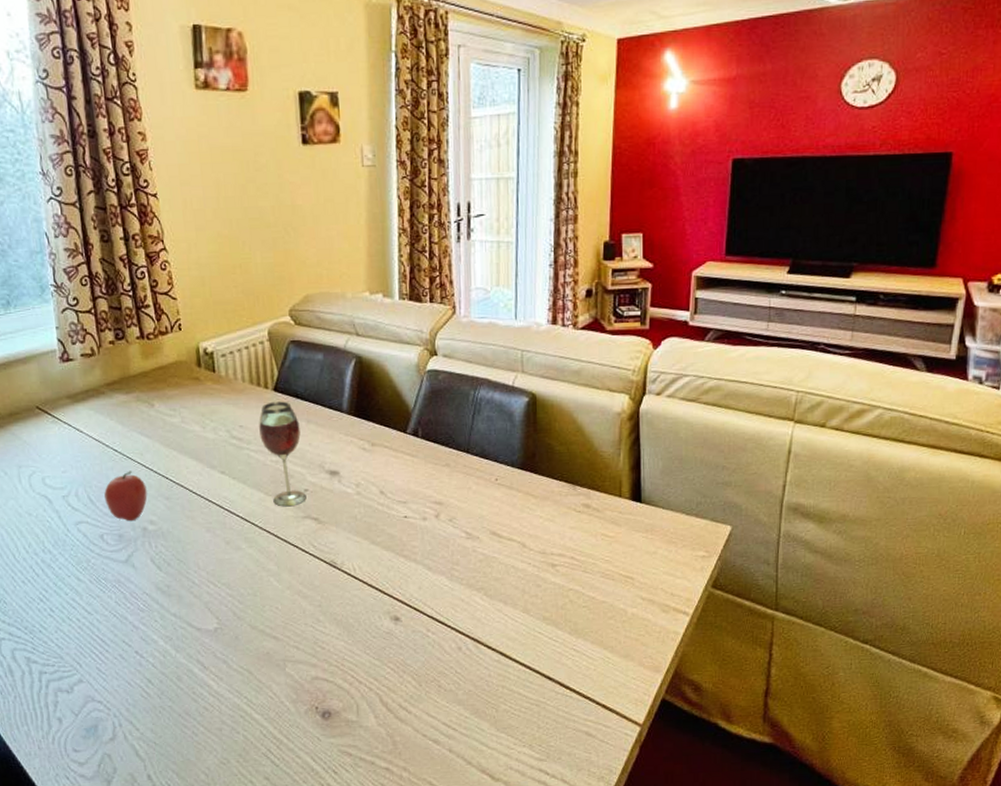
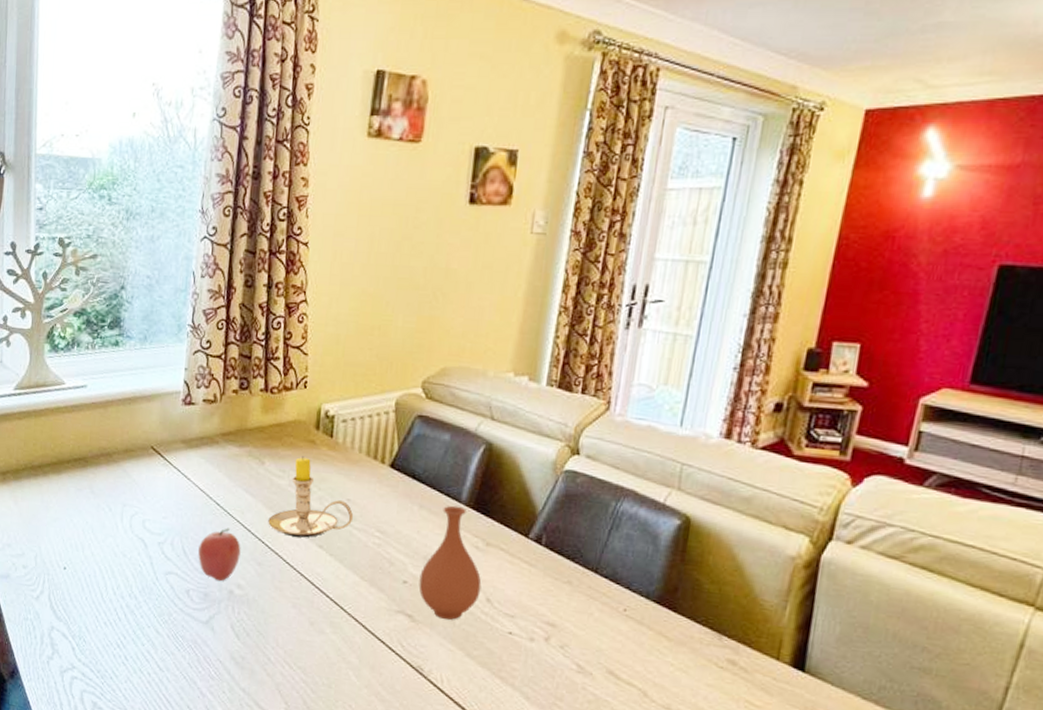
candlestick: none [168,393,249,468] -> present [268,456,354,538]
wineglass: present [259,401,307,507] -> none [366,478,411,597]
vase: none [318,415,374,516] -> present [419,505,482,620]

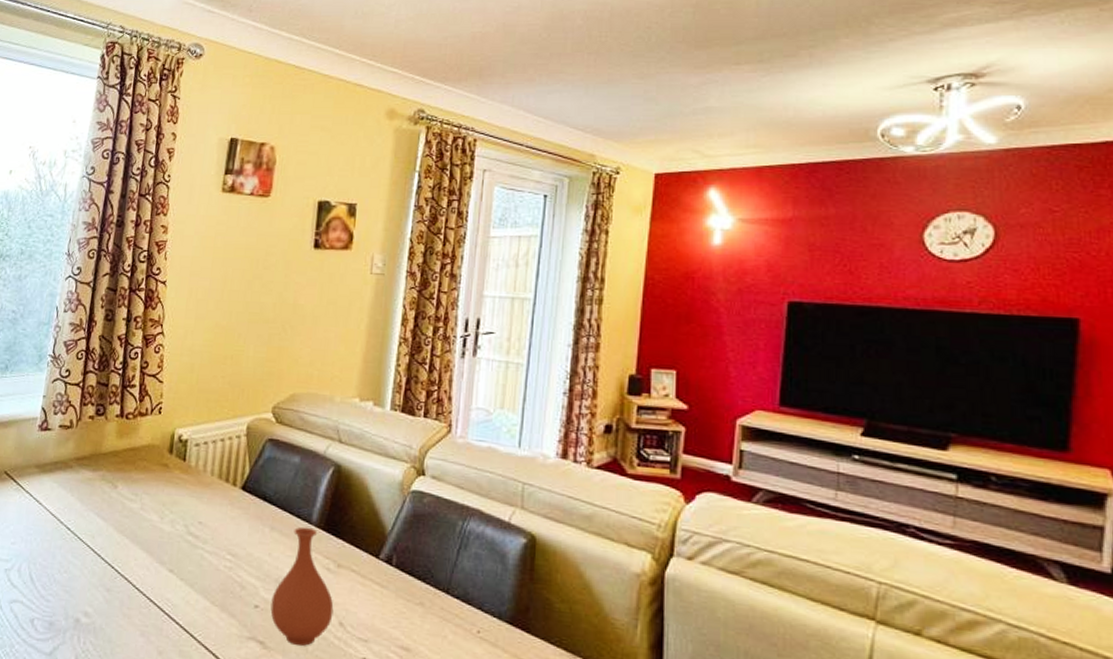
fruit: present [198,528,241,582] -> none [45,553,90,610]
candlestick: present [268,456,354,538] -> none [118,480,205,562]

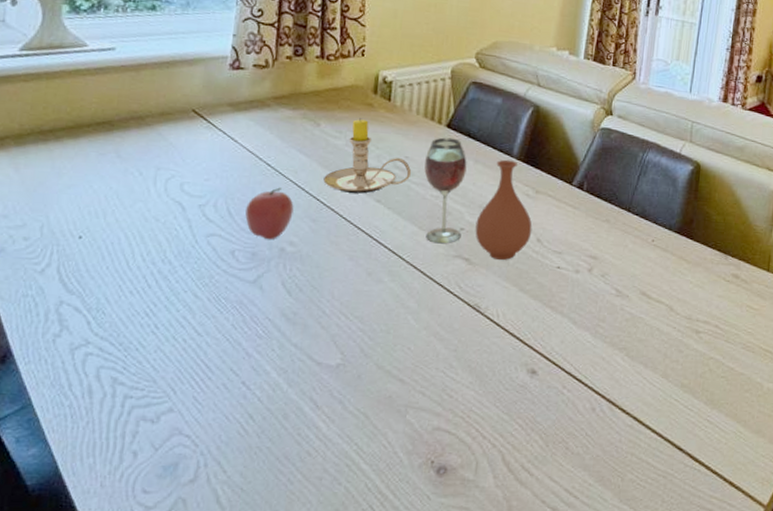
fruit: none [45,553,90,610] -> present [245,187,294,240]
candlestick: none [118,480,205,562] -> present [323,118,412,194]
wineglass: none [218,501,263,623] -> present [424,137,467,244]

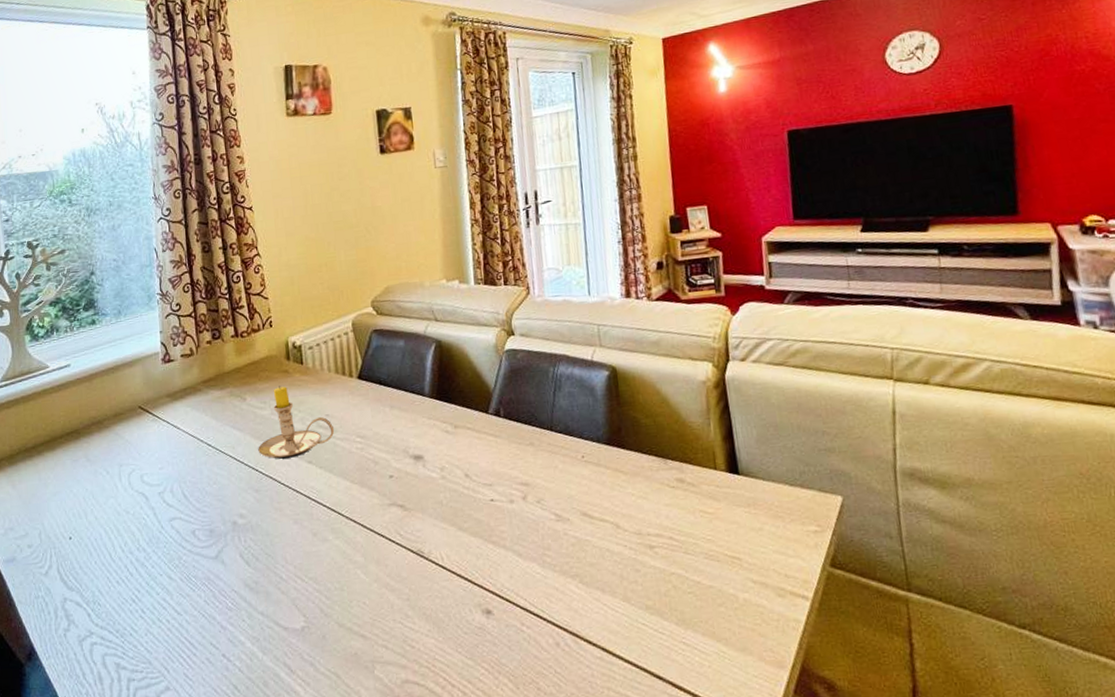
fruit: present [245,187,294,240] -> none [197,464,238,516]
wineglass: present [424,137,467,244] -> none [344,388,392,495]
vase: present [475,159,533,260] -> none [403,399,459,502]

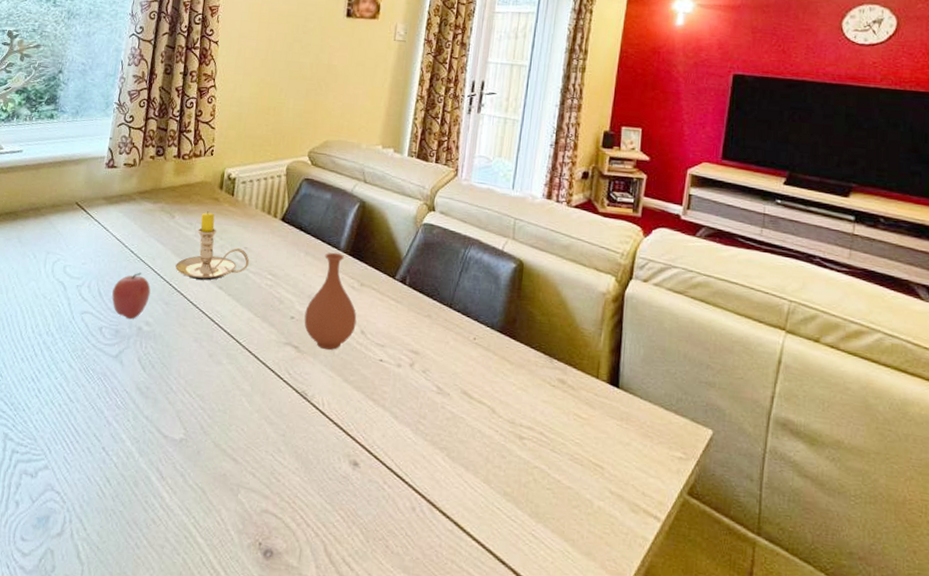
fruit: none [197,464,238,516] -> present [112,272,151,320]
vase: none [403,399,459,502] -> present [304,252,357,350]

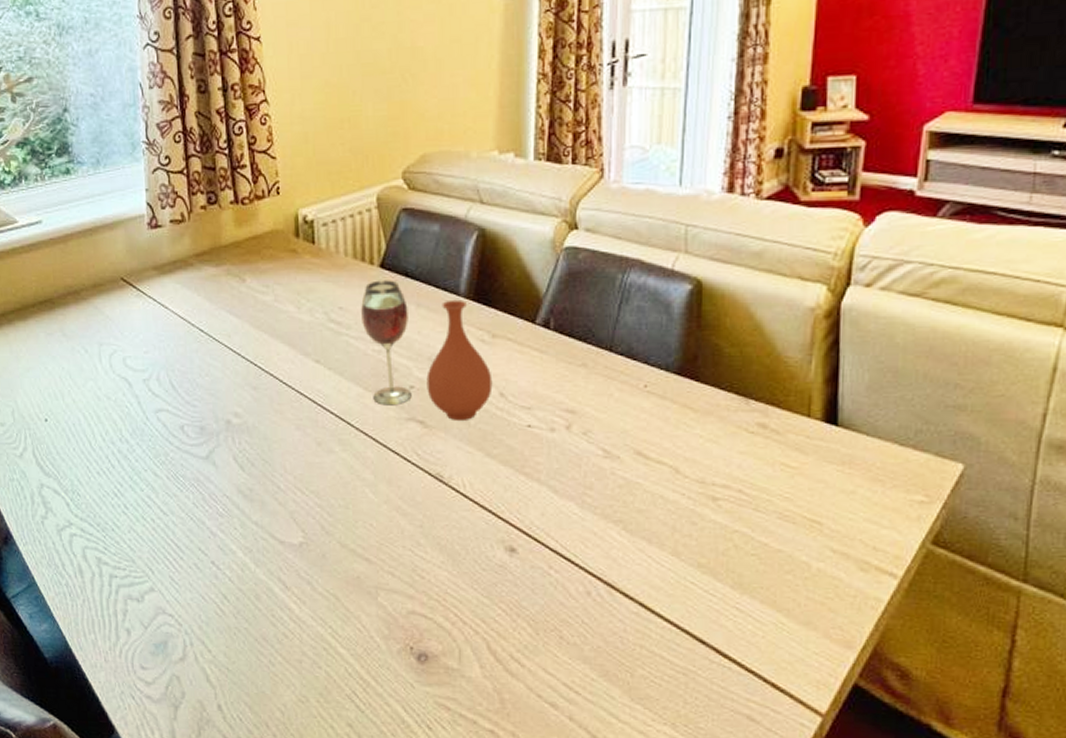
fruit: present [112,272,151,320] -> none [187,354,233,413]
candlestick: present [175,211,250,281] -> none [258,268,349,354]
wineglass: none [260,230,299,331] -> present [361,280,412,406]

